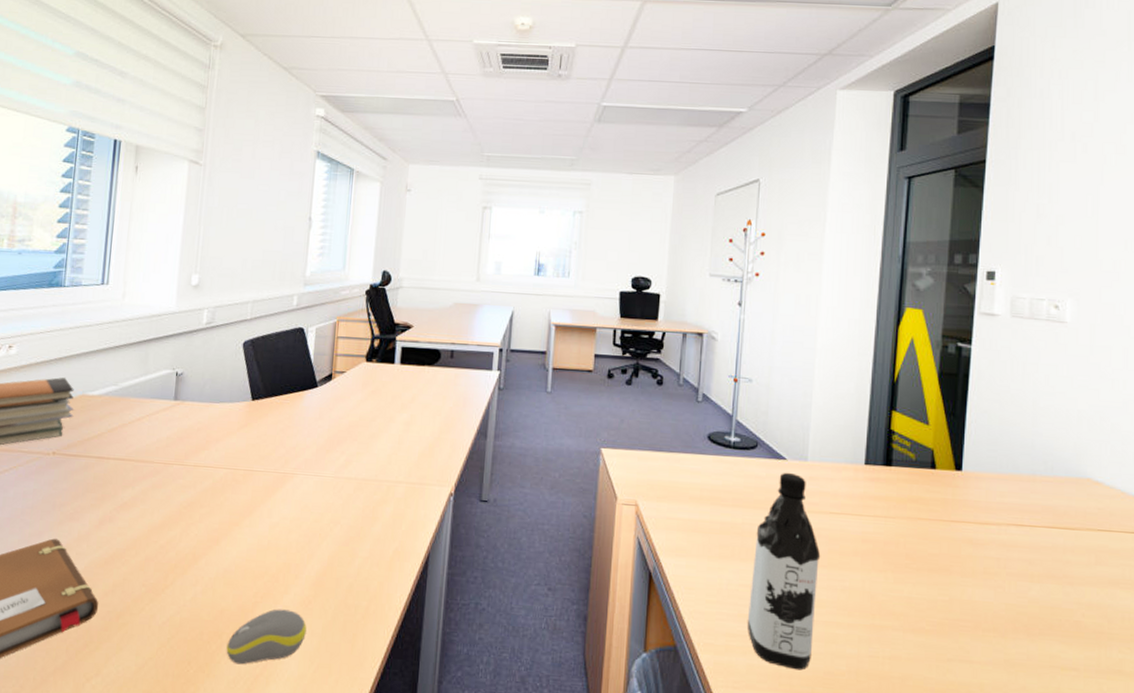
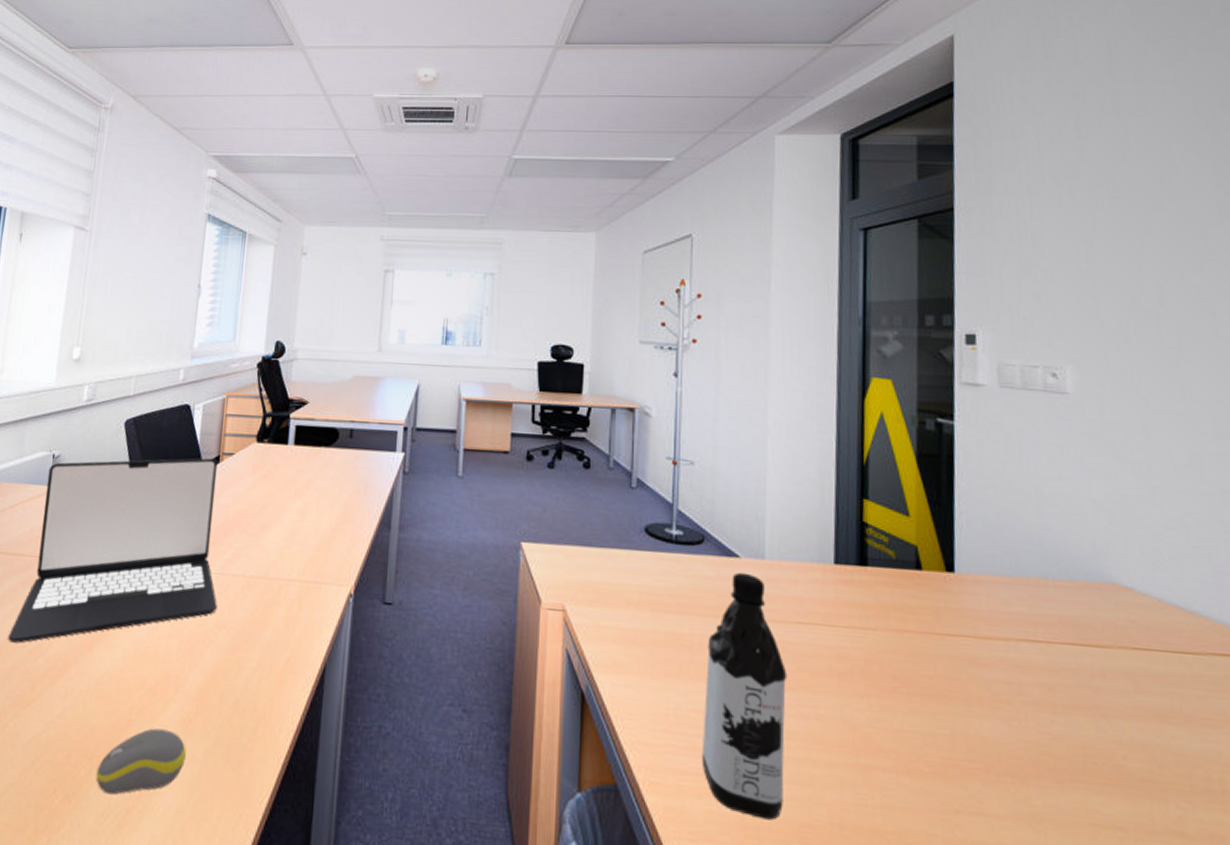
laptop: none [141,376,332,539] -> present [8,458,218,643]

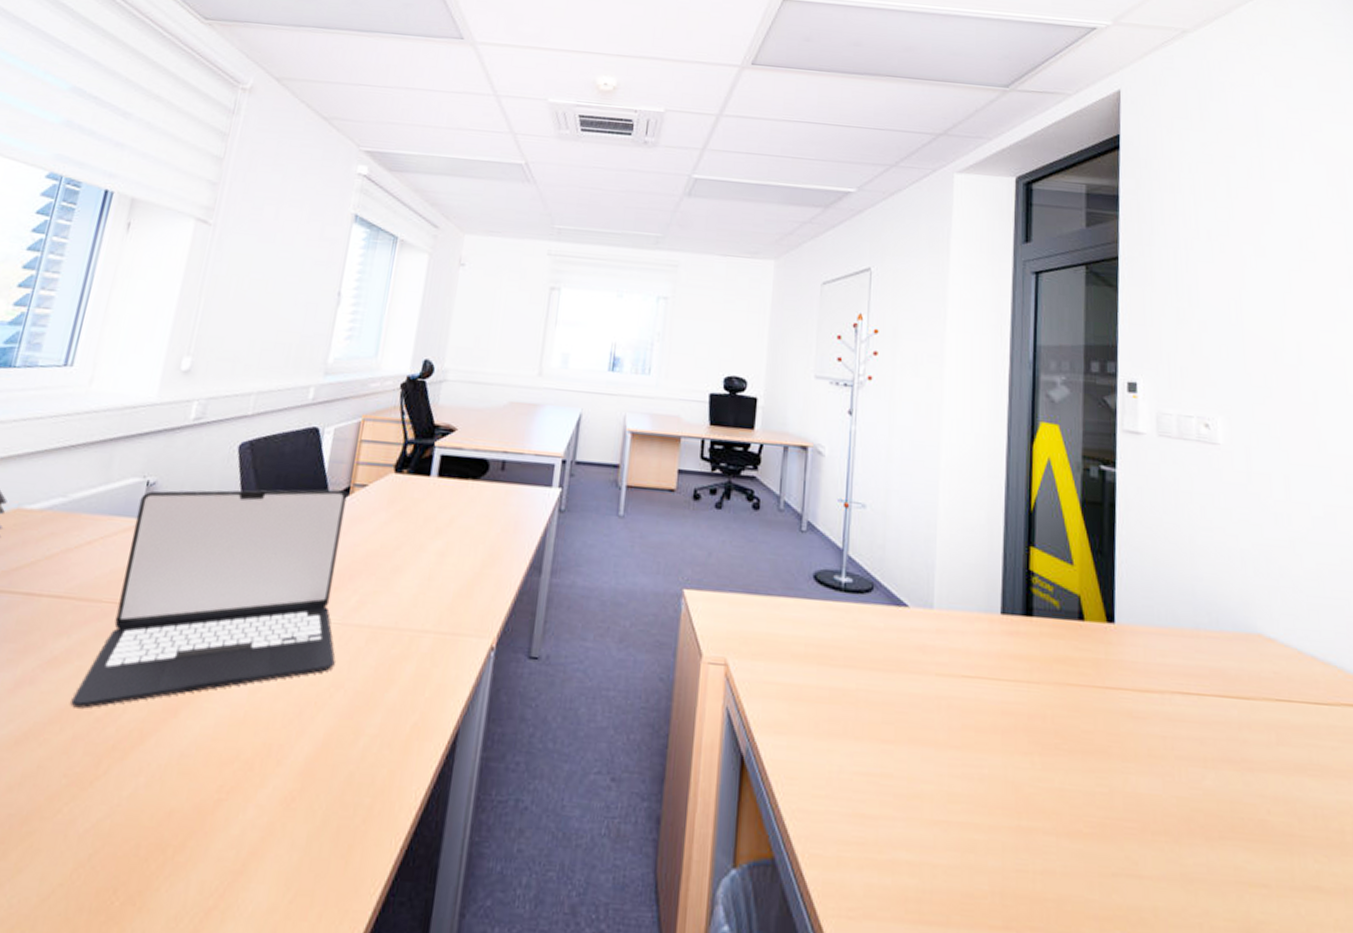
computer mouse: present [96,728,186,795] -> none [169,809,286,893]
water bottle: present [701,572,788,820] -> none [863,622,953,892]

